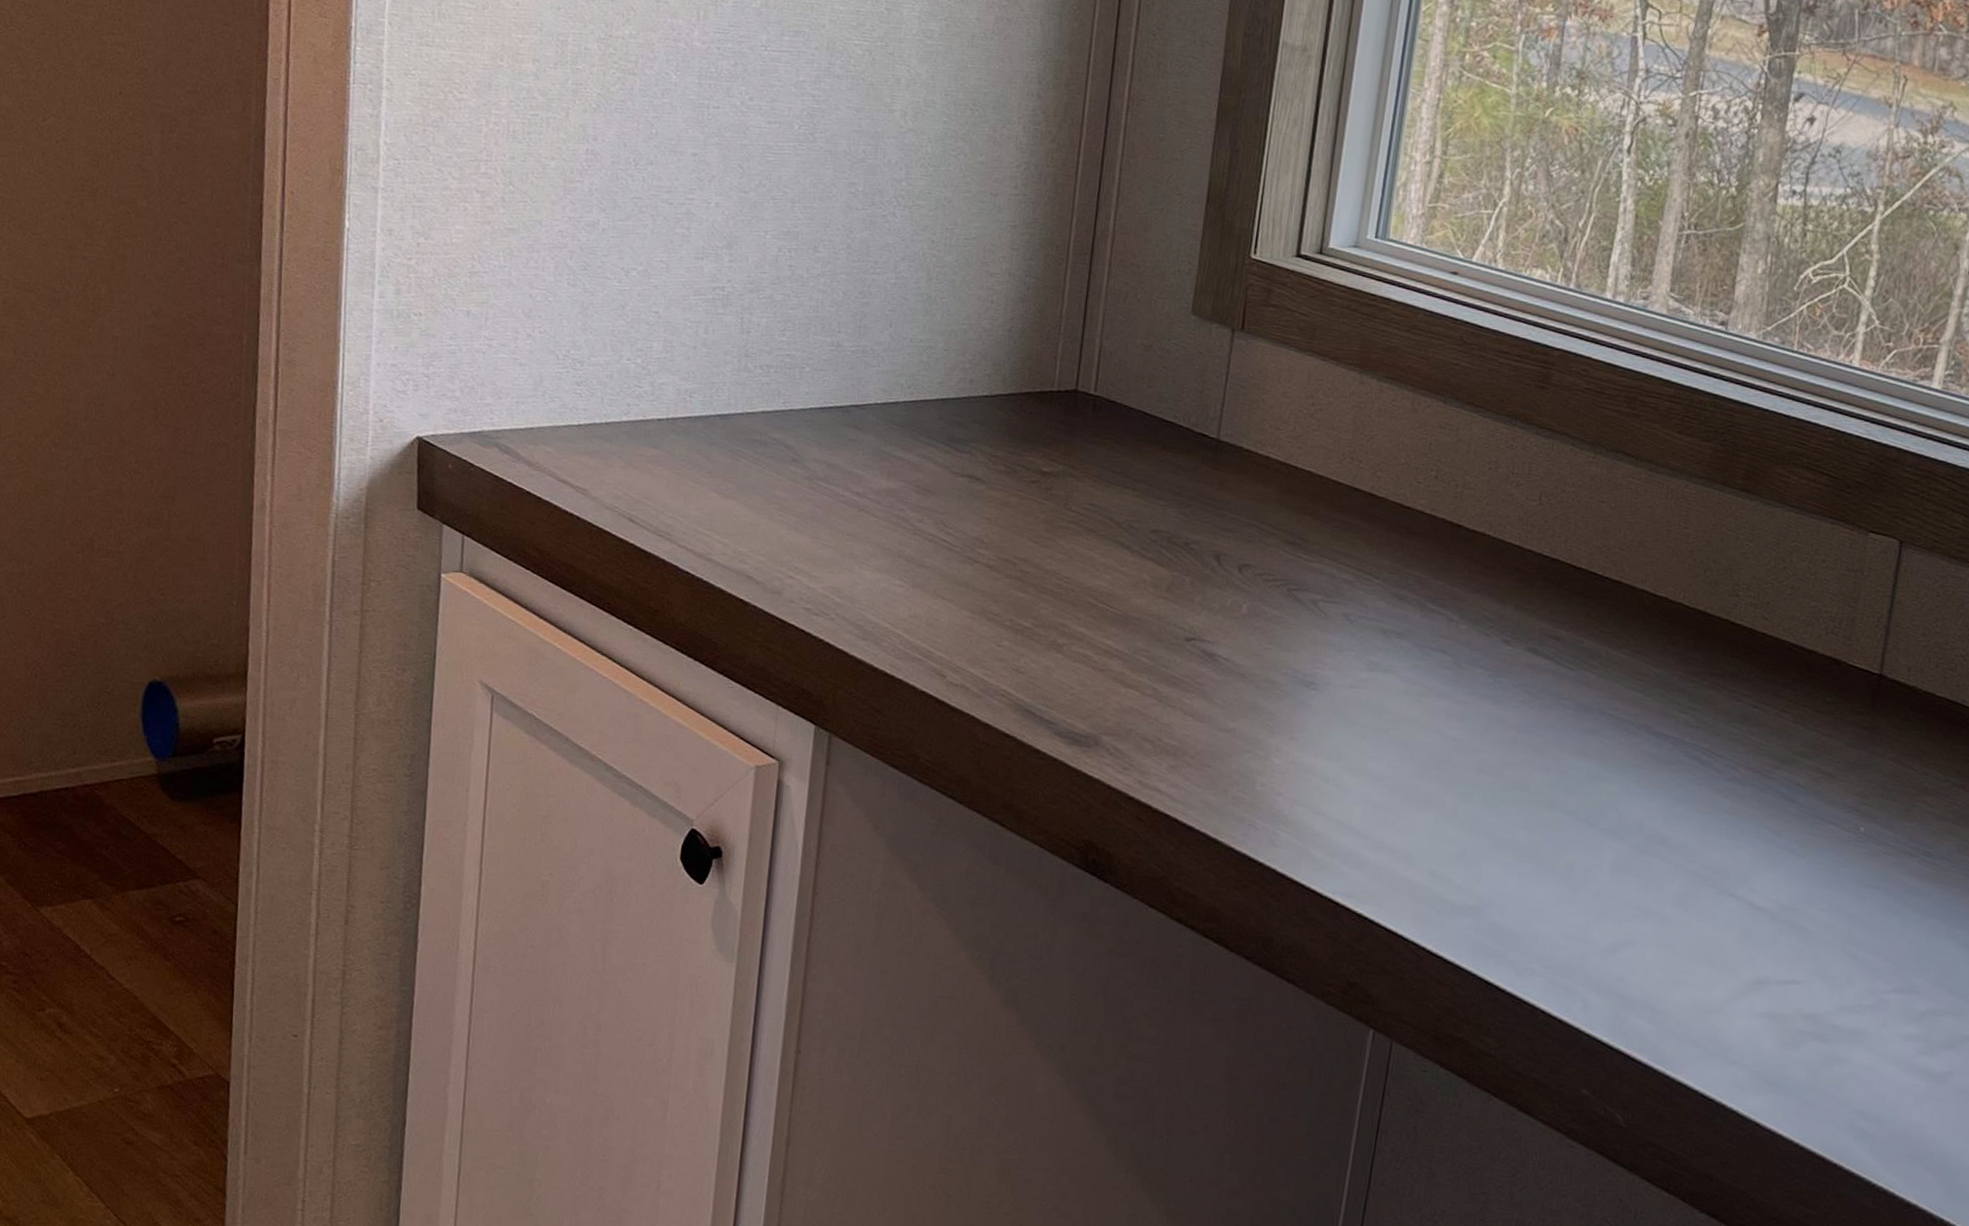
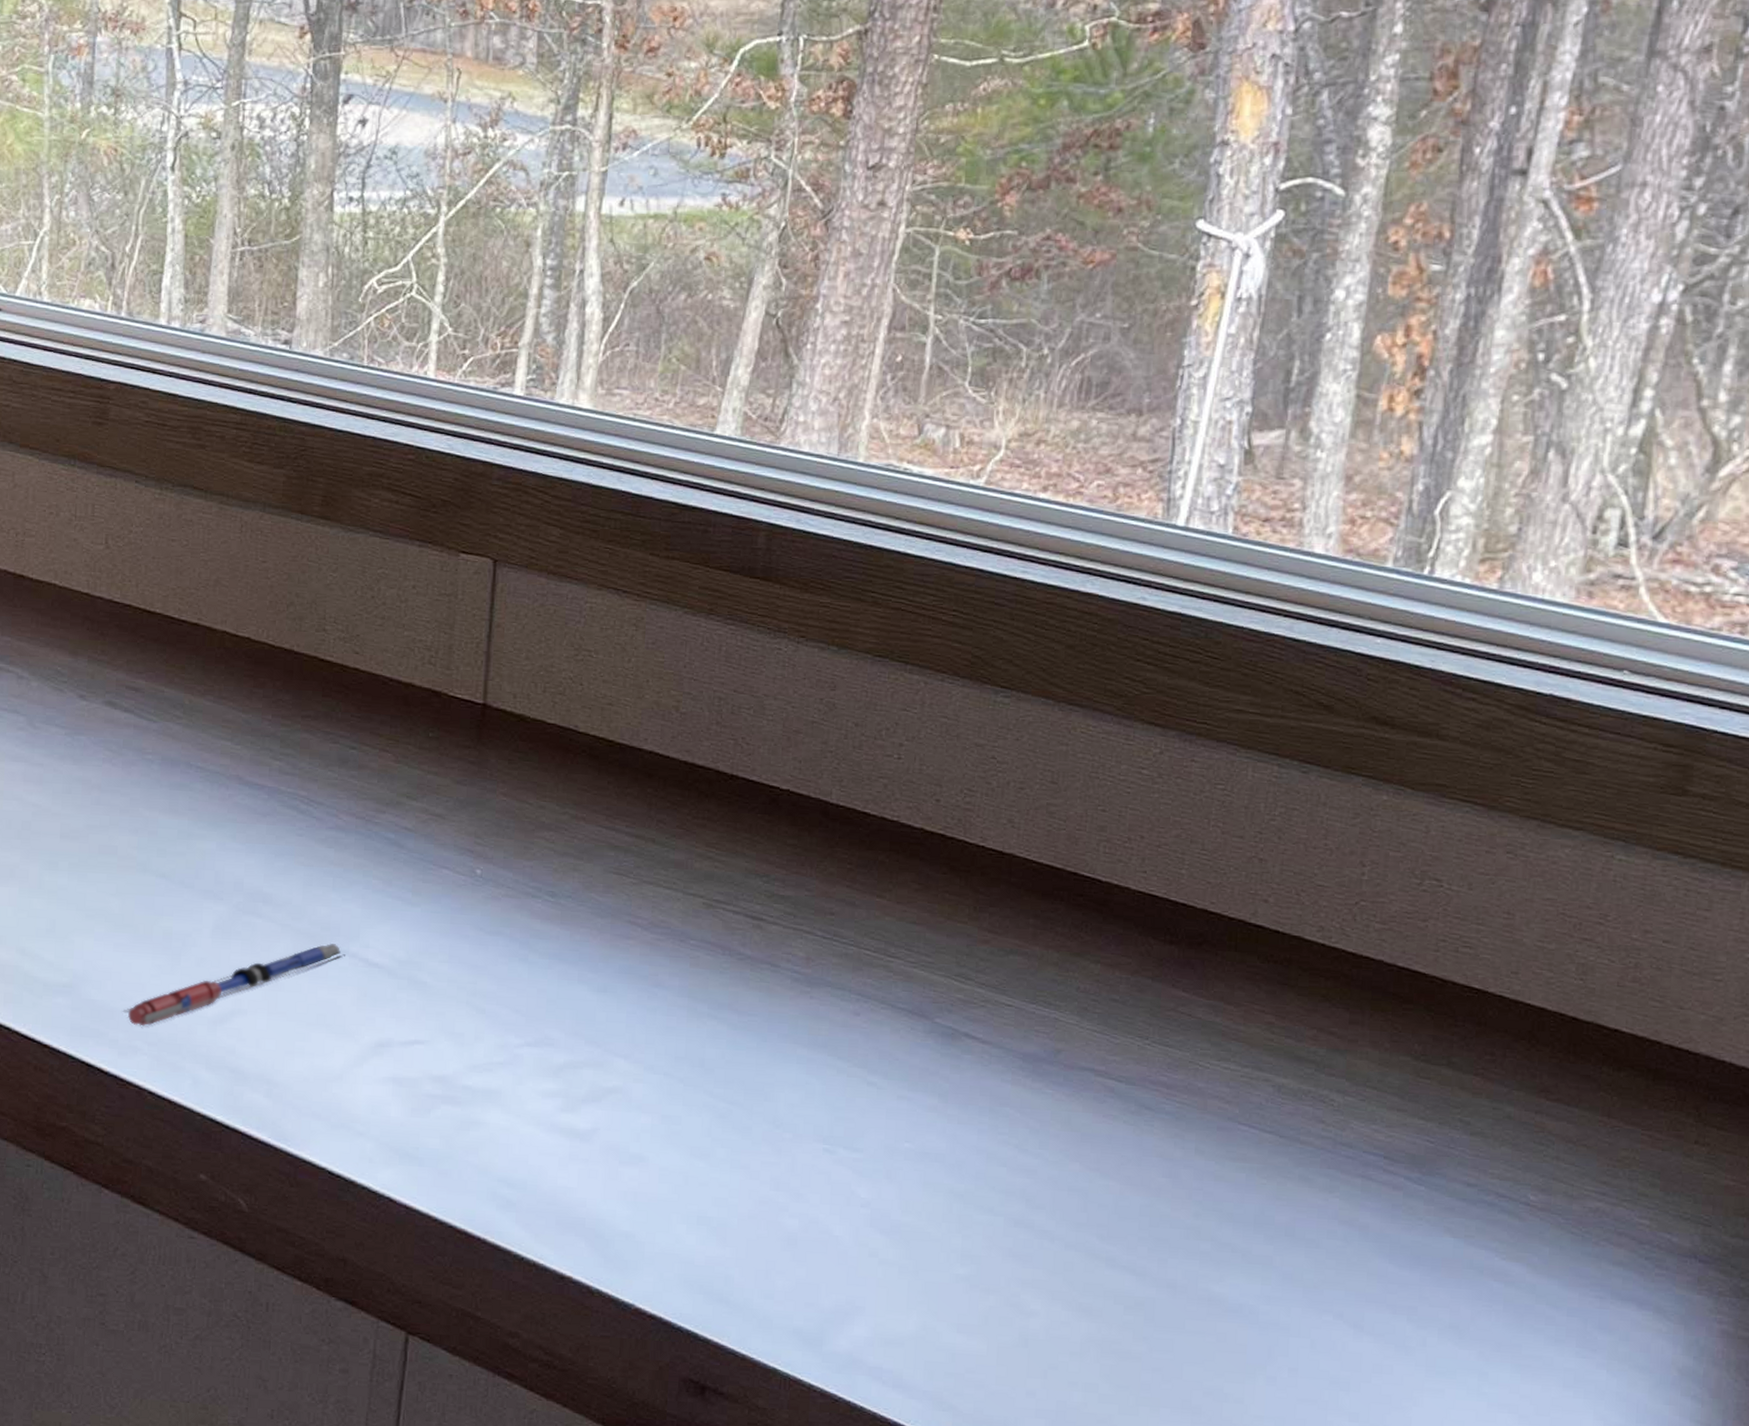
pen: none [1522,886,1733,951] -> present [122,943,345,1027]

